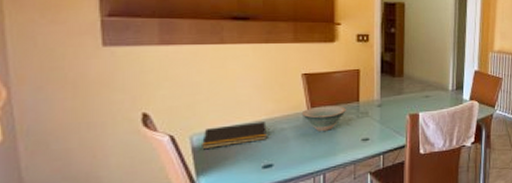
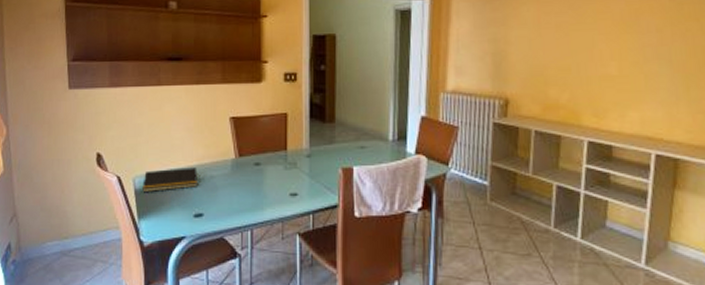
bowl: present [301,105,346,131] -> none [229,153,274,181]

